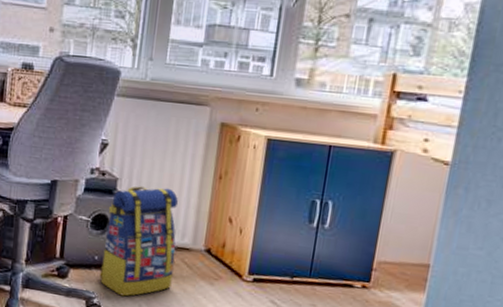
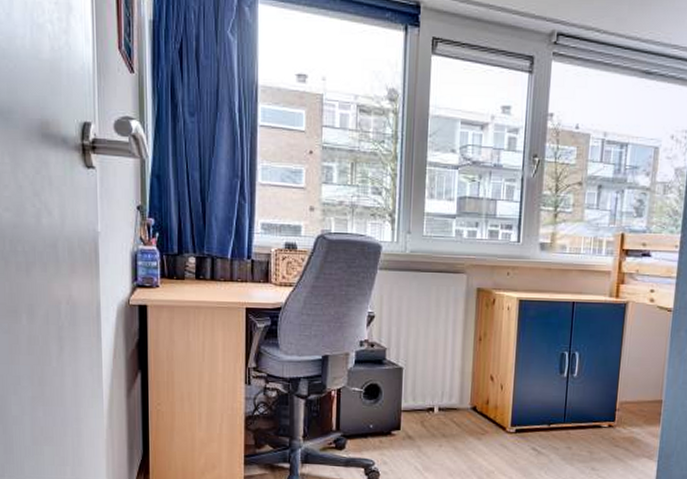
backpack: present [99,186,179,297] -> none [375,353,445,460]

